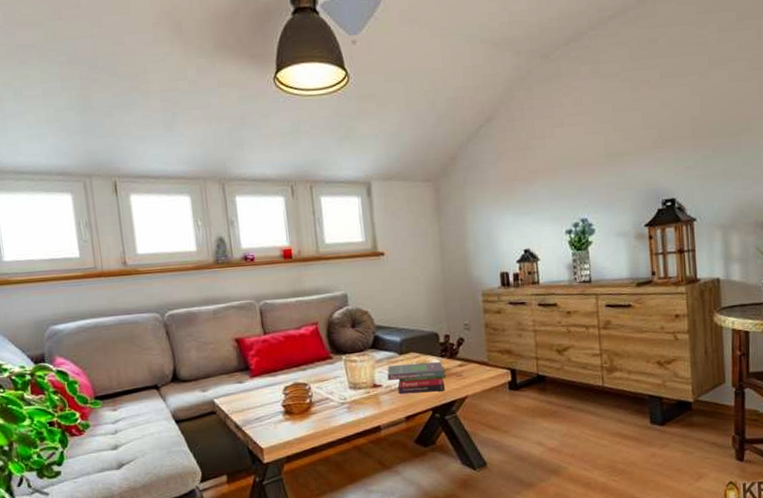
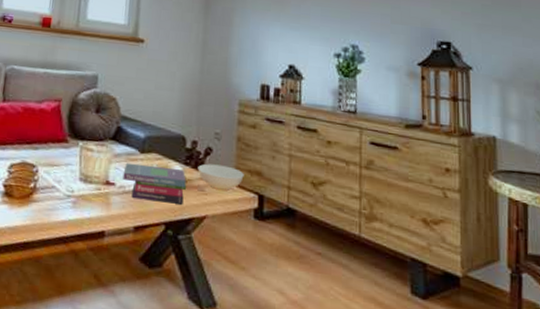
bowl: none [453,350,496,372] -> present [198,163,244,191]

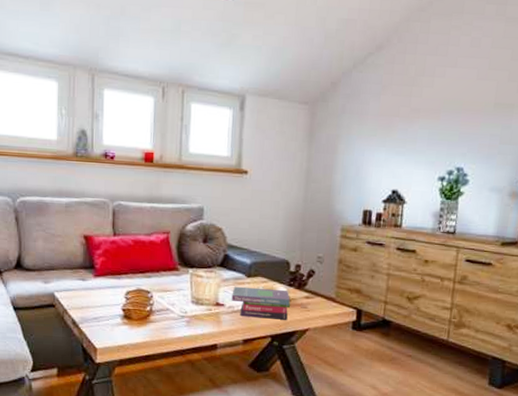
bowl: present [198,163,244,191] -> none [301,284,344,307]

